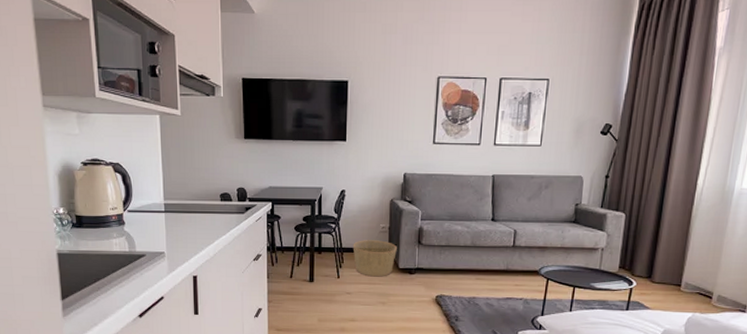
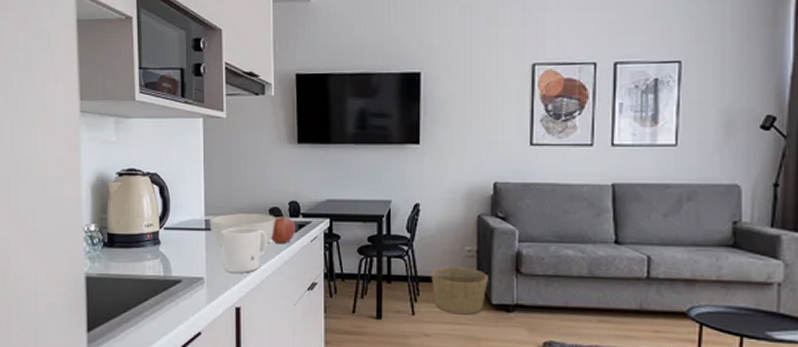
bowl: none [168,198,226,228] -> present [209,213,275,249]
mug: none [179,209,219,248] -> present [221,226,267,273]
fruit: none [222,199,243,223] -> present [271,214,295,243]

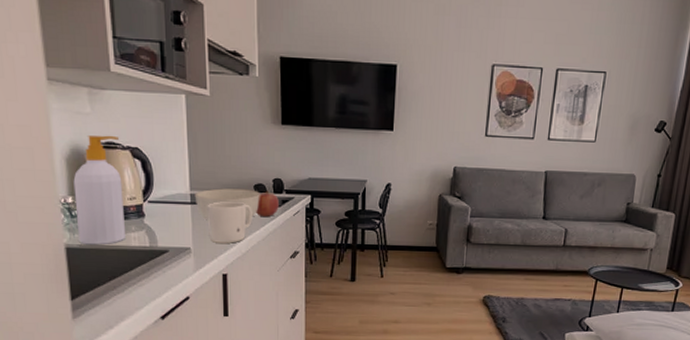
soap bottle: none [97,162,141,274] -> present [73,135,125,245]
basket: present [430,266,488,315] -> none [398,237,444,277]

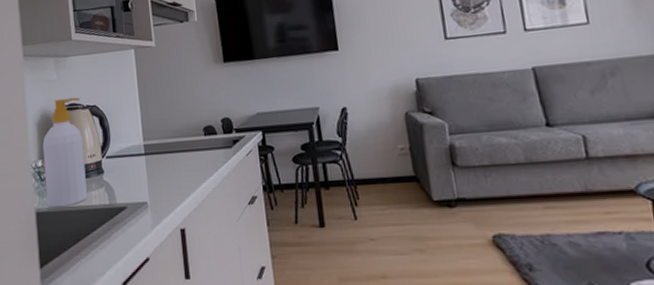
bowl: present [194,188,260,222] -> none [147,133,211,172]
mug: present [207,200,252,243] -> none [160,146,205,194]
fruit: present [256,190,279,217] -> none [208,131,231,160]

